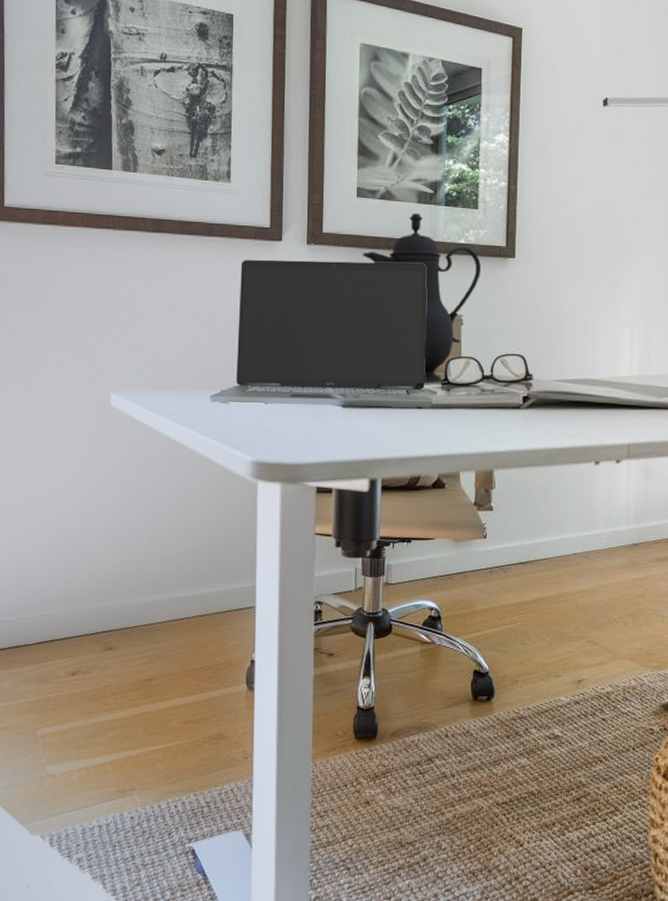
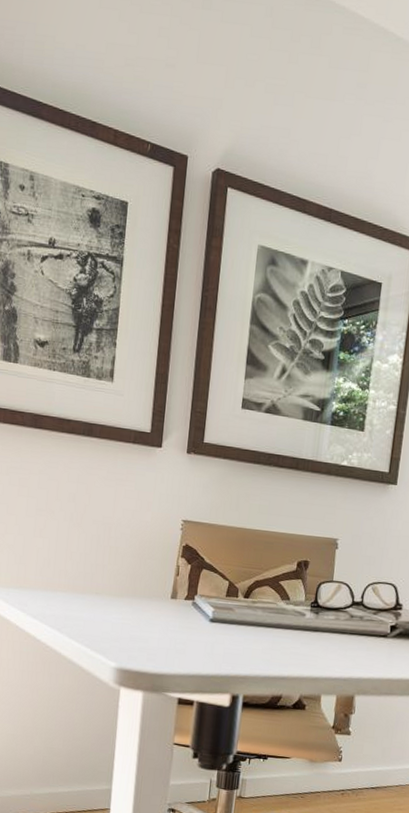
laptop: present [210,259,433,408] -> none [78,464,307,629]
coffeepot: present [362,213,481,384] -> none [242,429,362,606]

